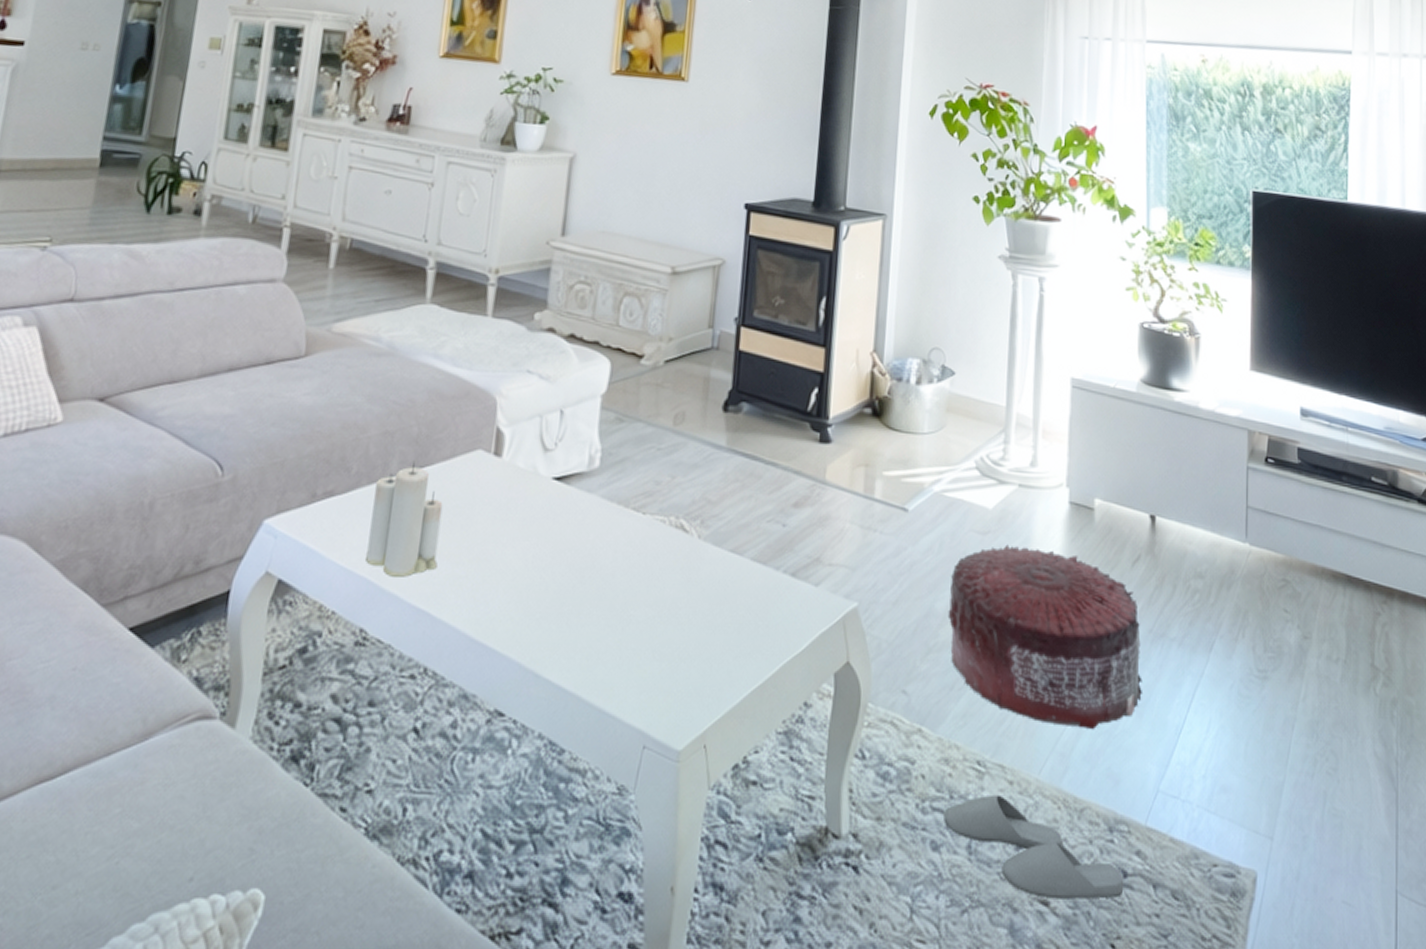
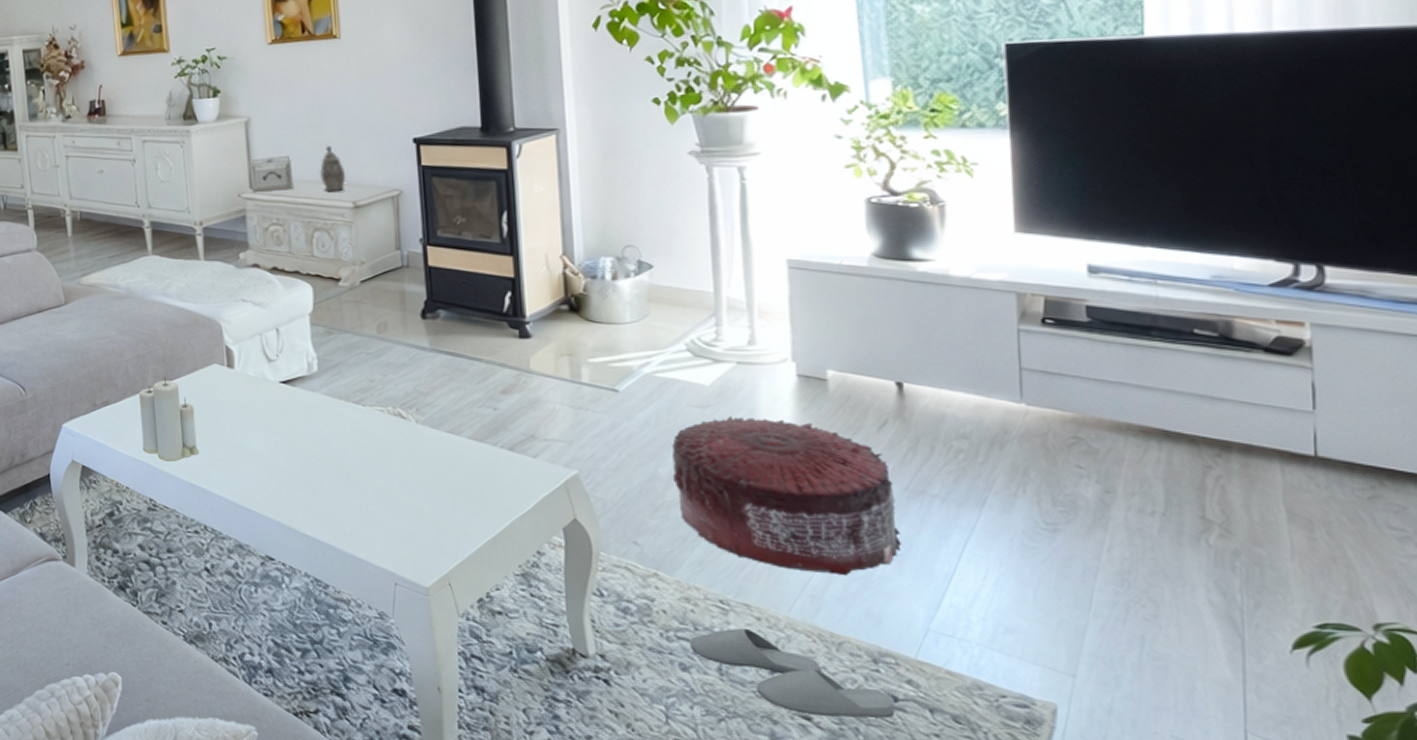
decorative box: none [563,202,613,244] -> present [249,155,294,193]
decorative jar: none [641,199,669,254] -> present [319,146,347,193]

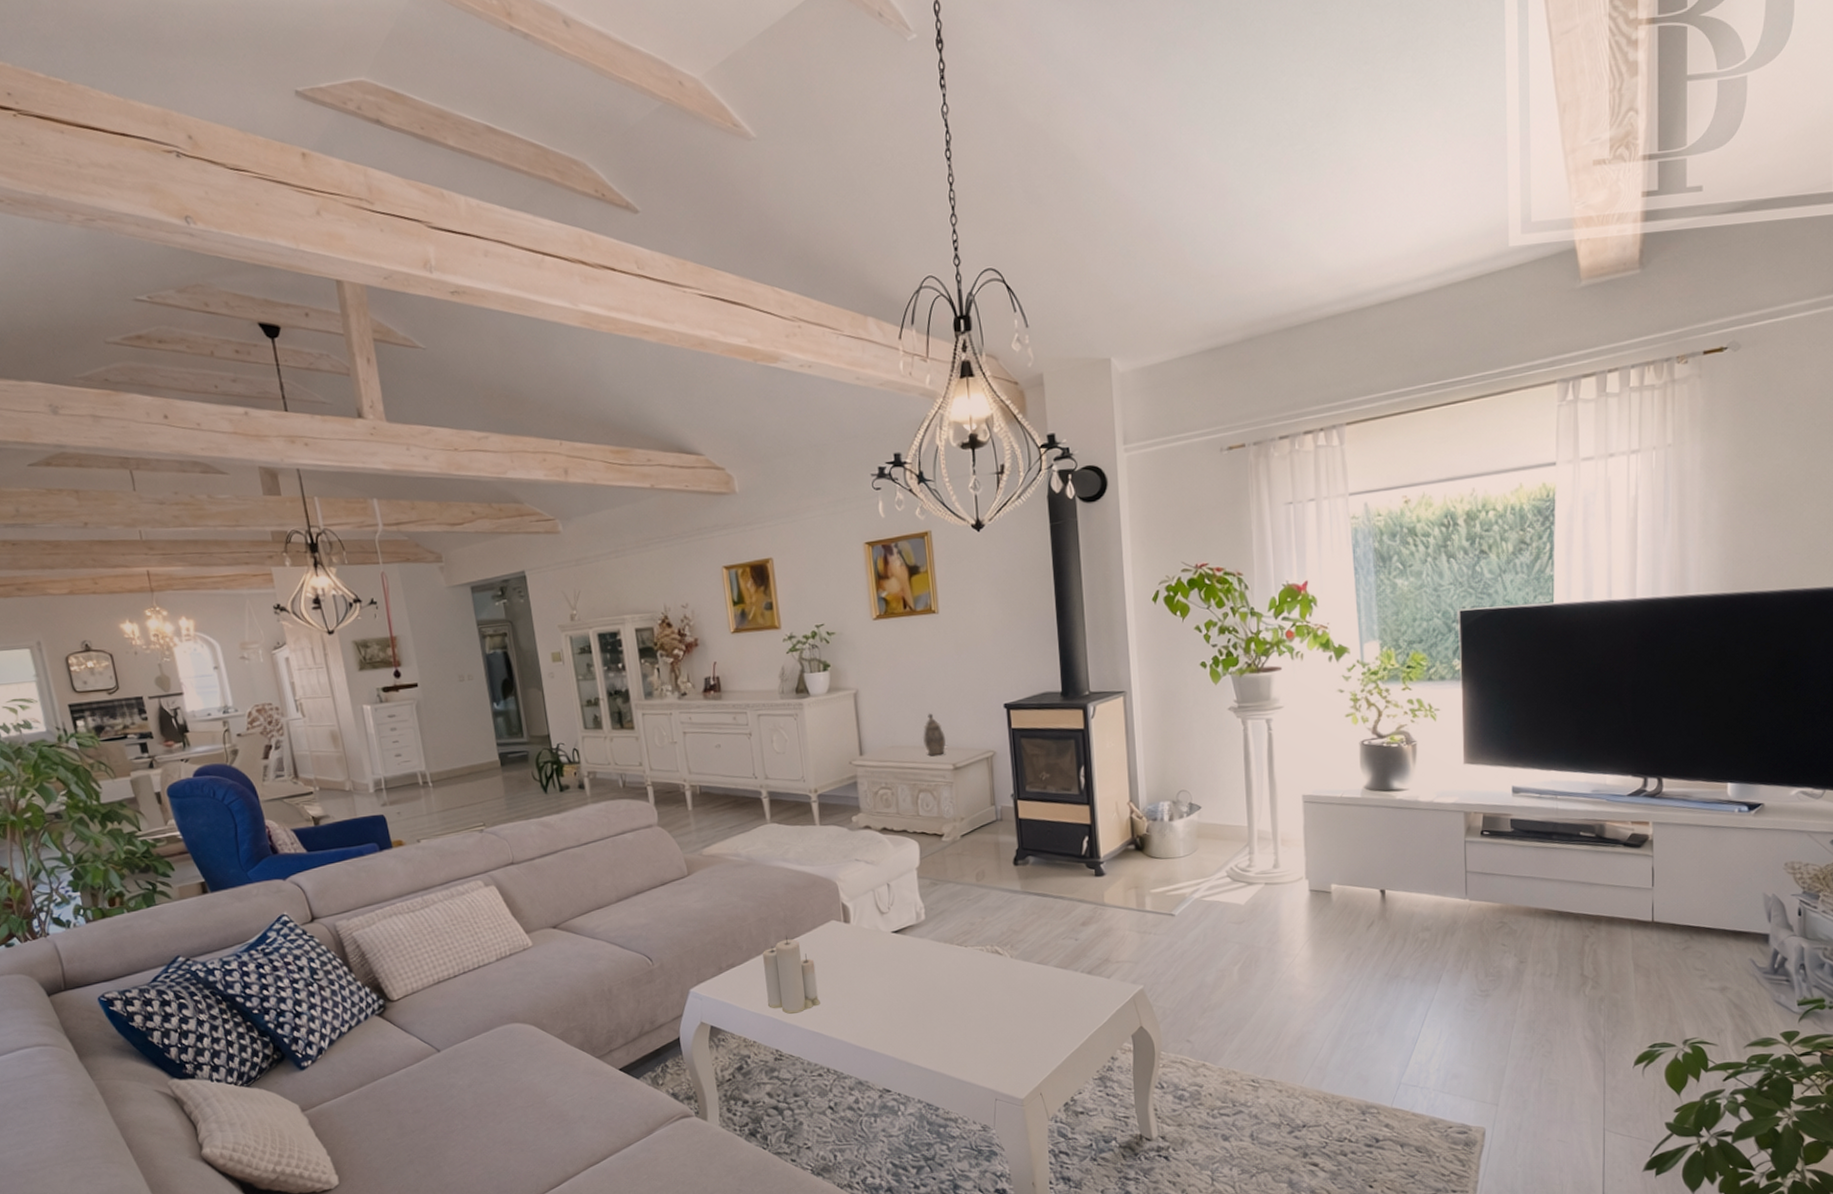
decorative box: present [249,155,294,193] -> none [858,723,900,760]
pouf: present [671,416,901,576] -> none [1215,927,1382,1049]
slippers: present [690,628,895,718] -> none [1229,1100,1377,1162]

